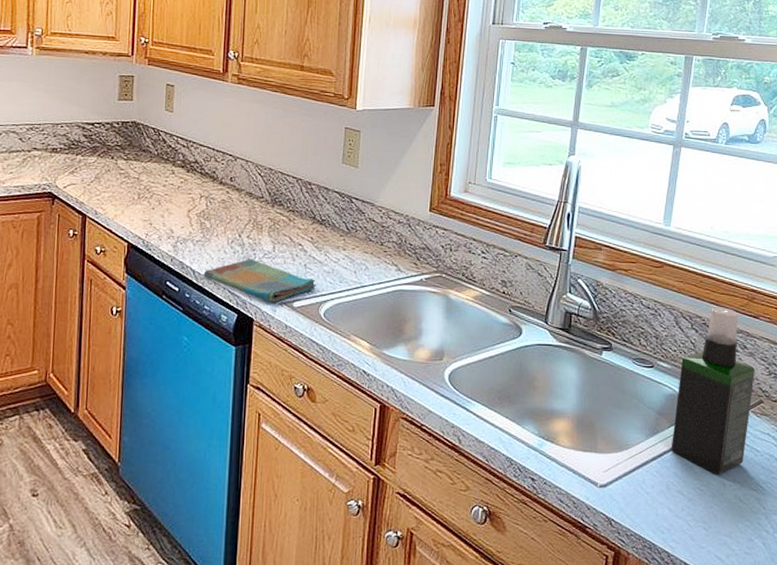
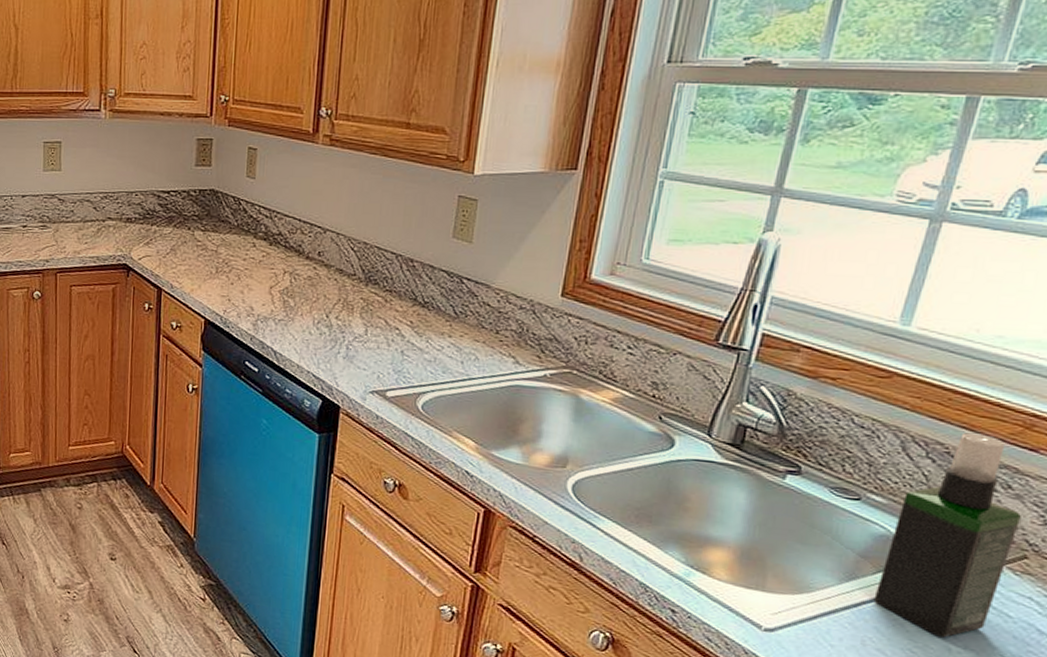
dish towel: present [203,259,317,302] -> none [285,342,415,390]

